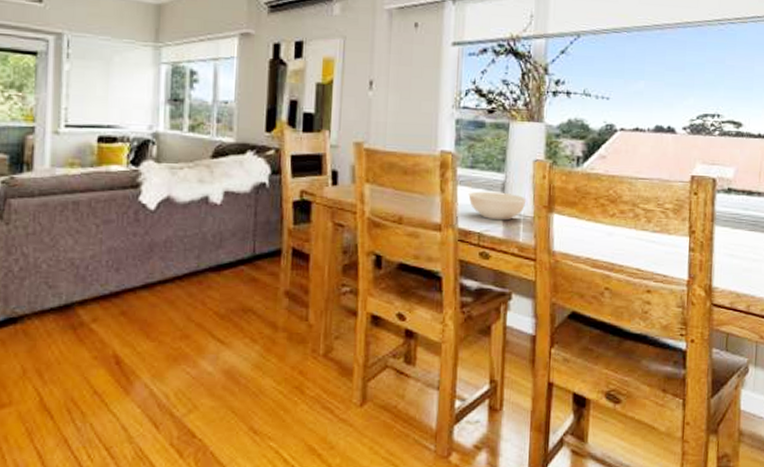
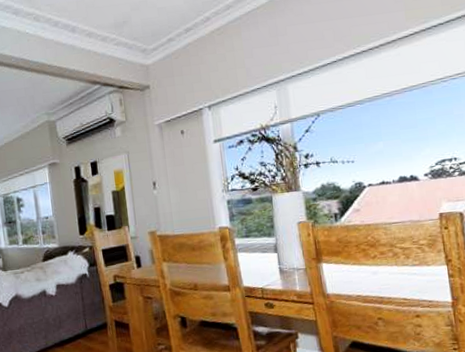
bowl: present [468,191,527,221] -> none [247,252,297,276]

